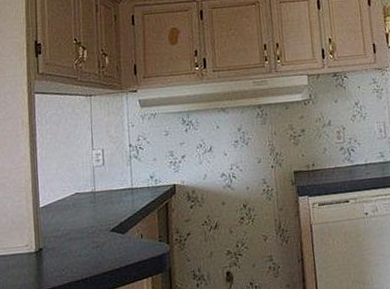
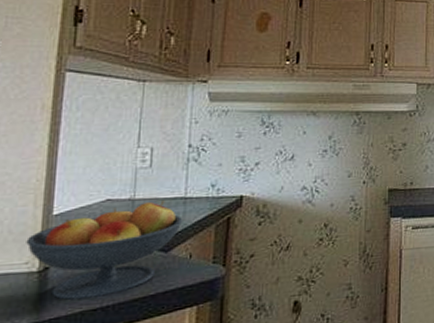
fruit bowl: none [24,192,133,274] -> present [26,200,183,300]

